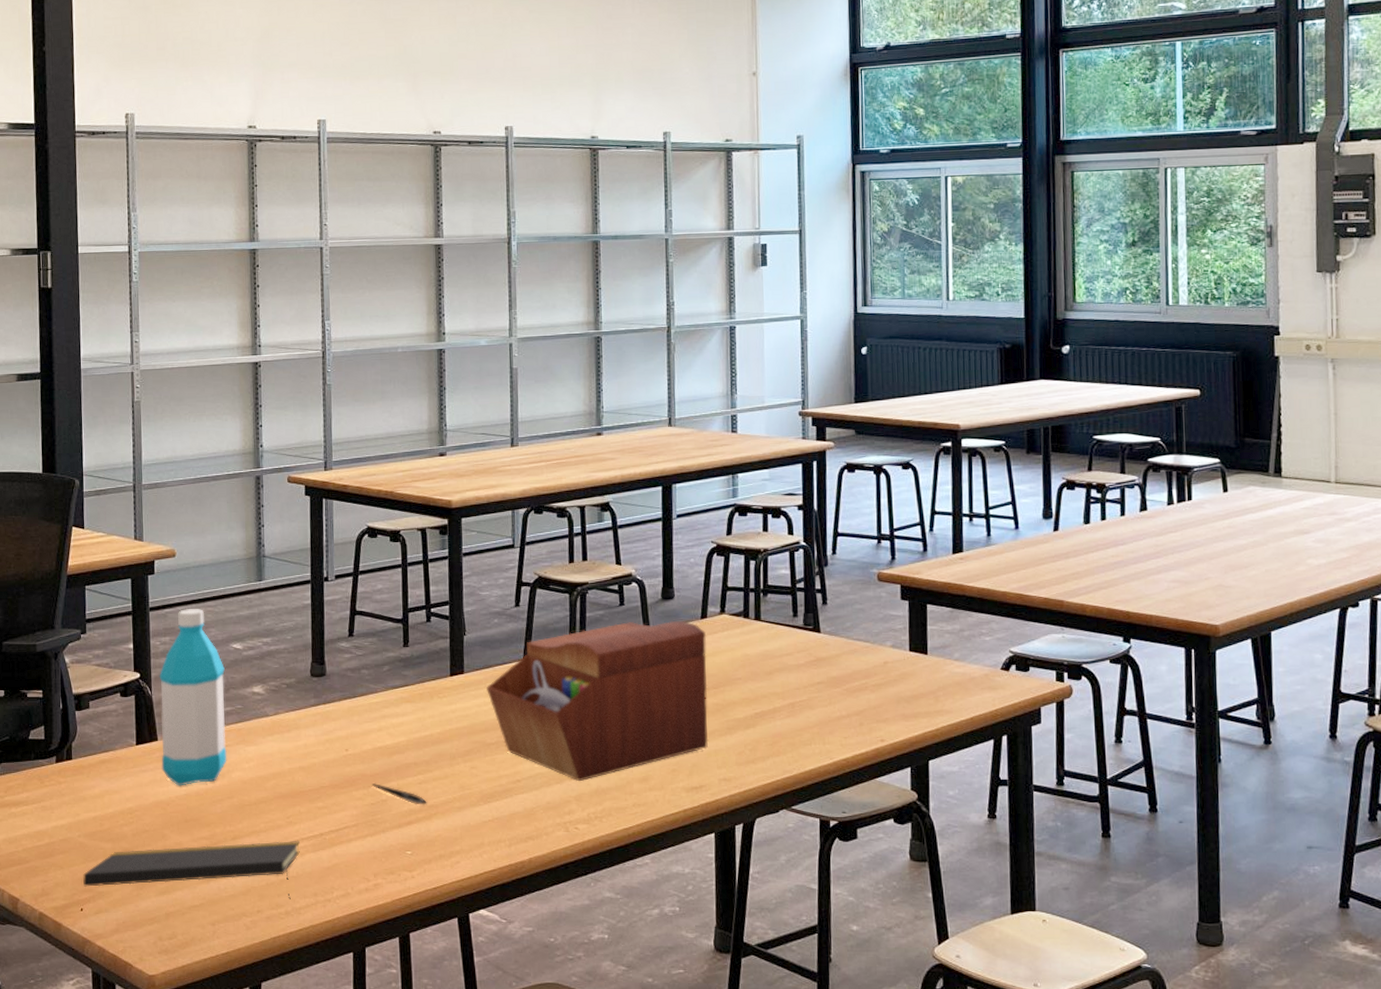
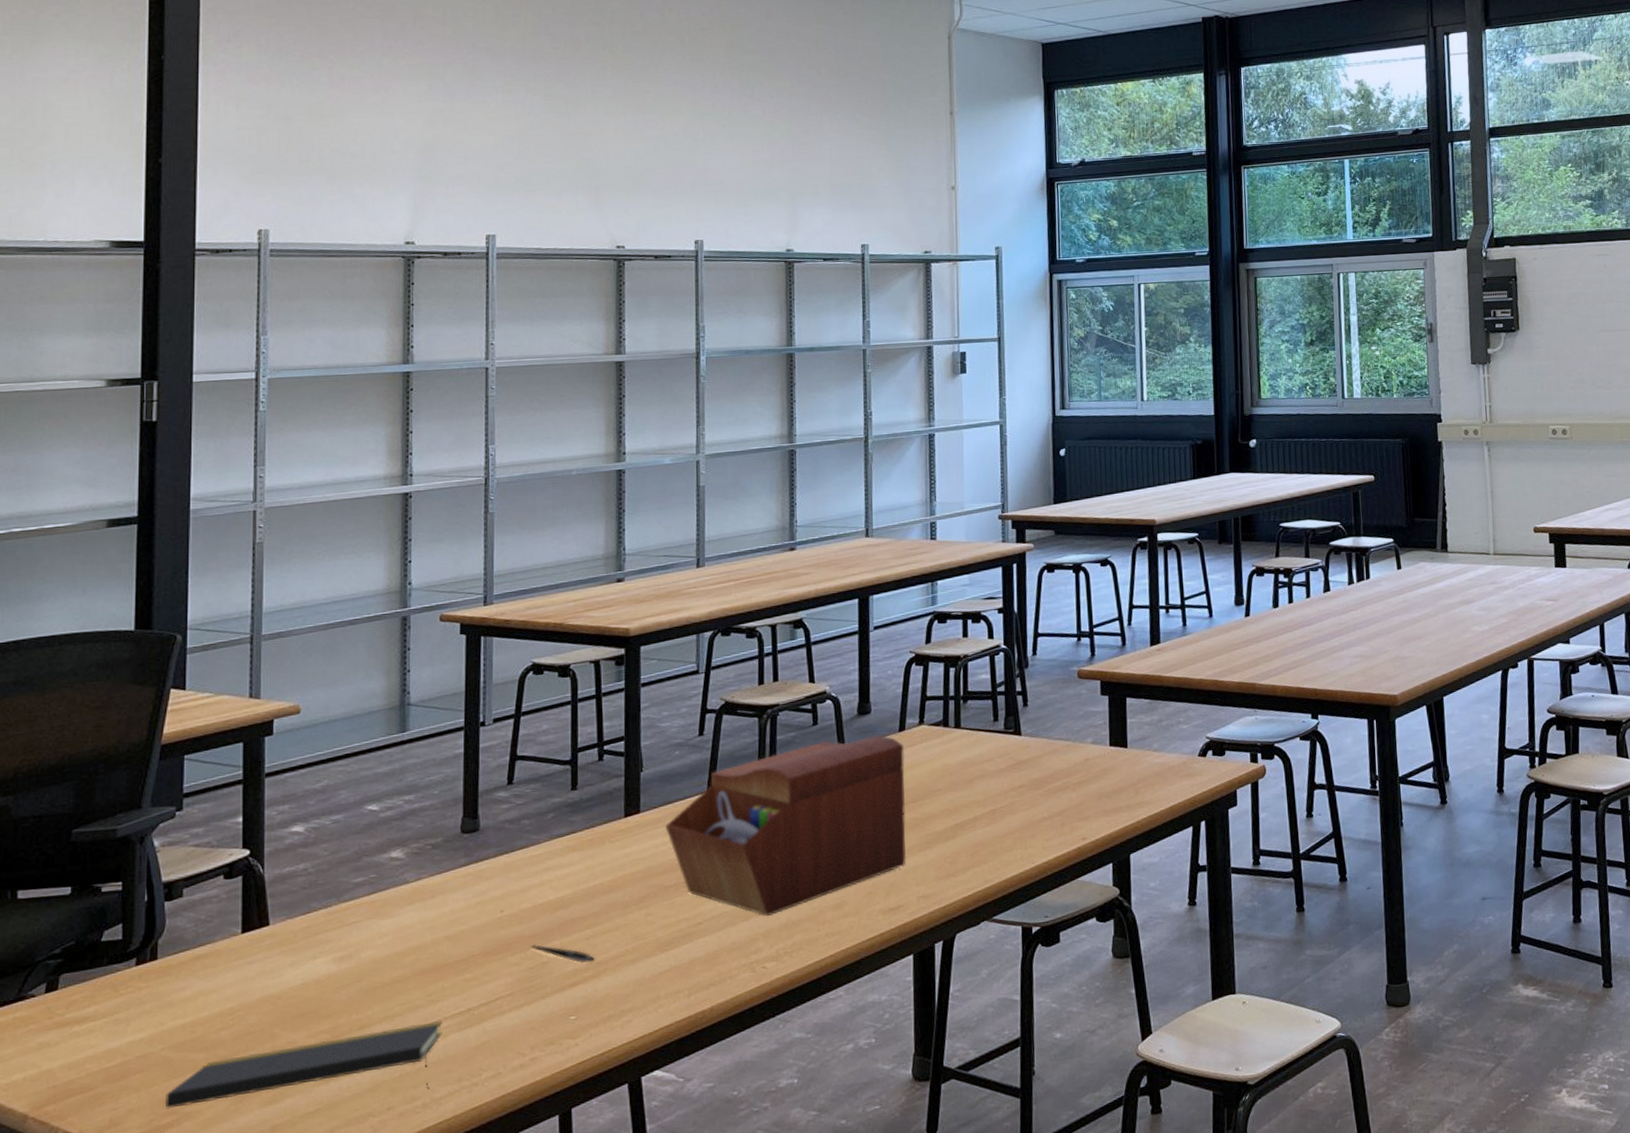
water bottle: present [159,609,227,786] -> none [273,769,357,975]

